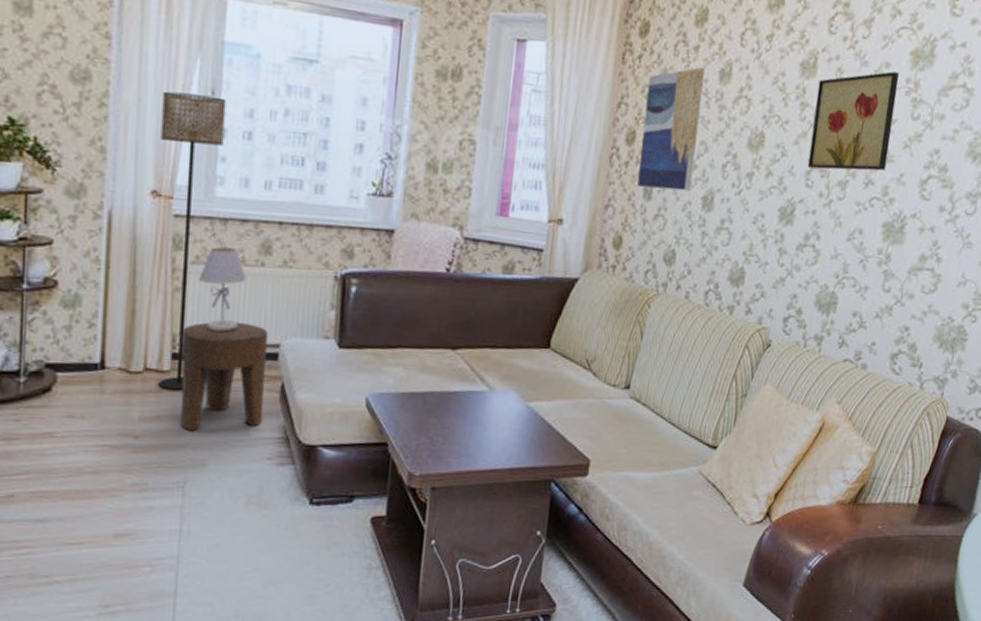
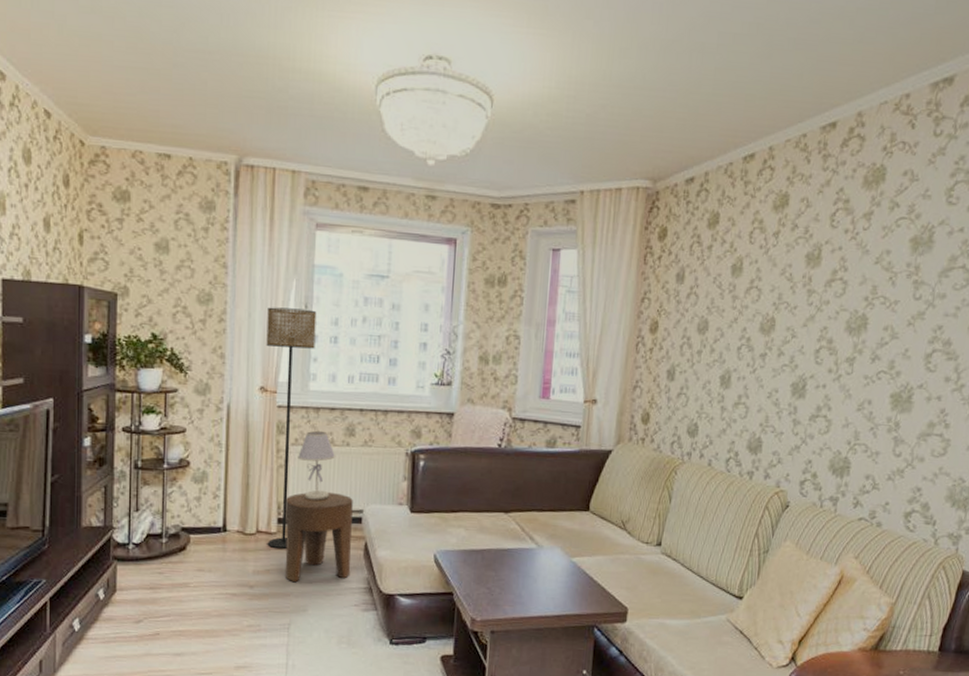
wall art: present [637,67,705,192] -> none [661,264,718,372]
wall art: present [807,71,900,171] -> none [816,258,900,348]

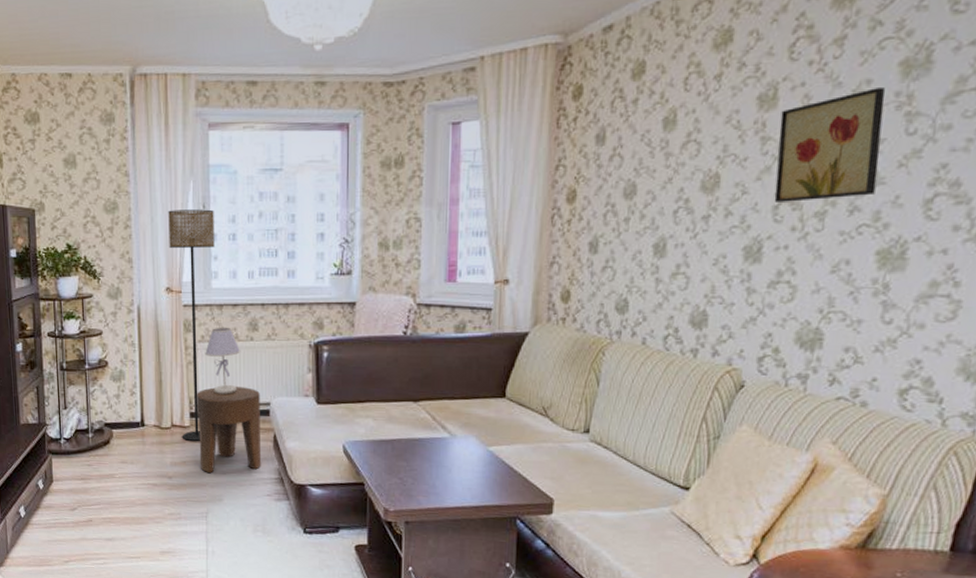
wall art: none [816,258,900,348] -> present [774,88,886,202]

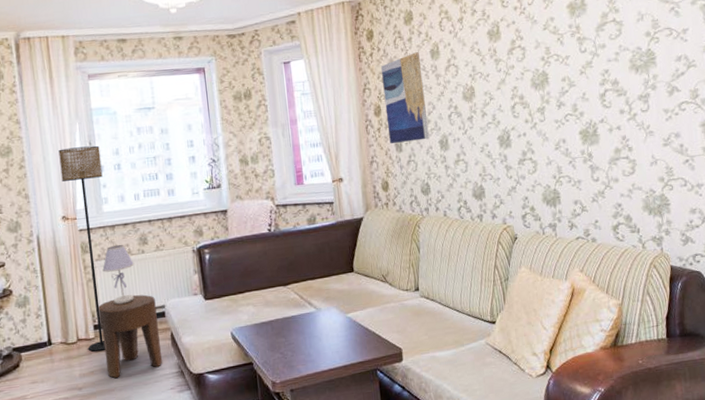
wall art: none [582,120,646,241] -> present [381,52,430,144]
wall art: present [774,88,886,202] -> none [504,22,571,104]

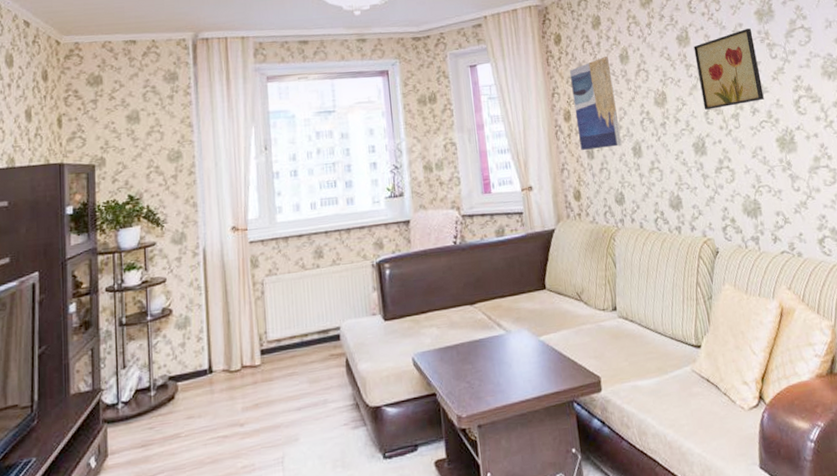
floor lamp: present [58,145,105,352] -> none [232,150,278,381]
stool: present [98,294,163,378] -> none [266,314,336,412]
table lamp: present [102,244,135,305] -> none [273,257,309,326]
wall art: none [504,22,571,104] -> present [693,28,764,110]

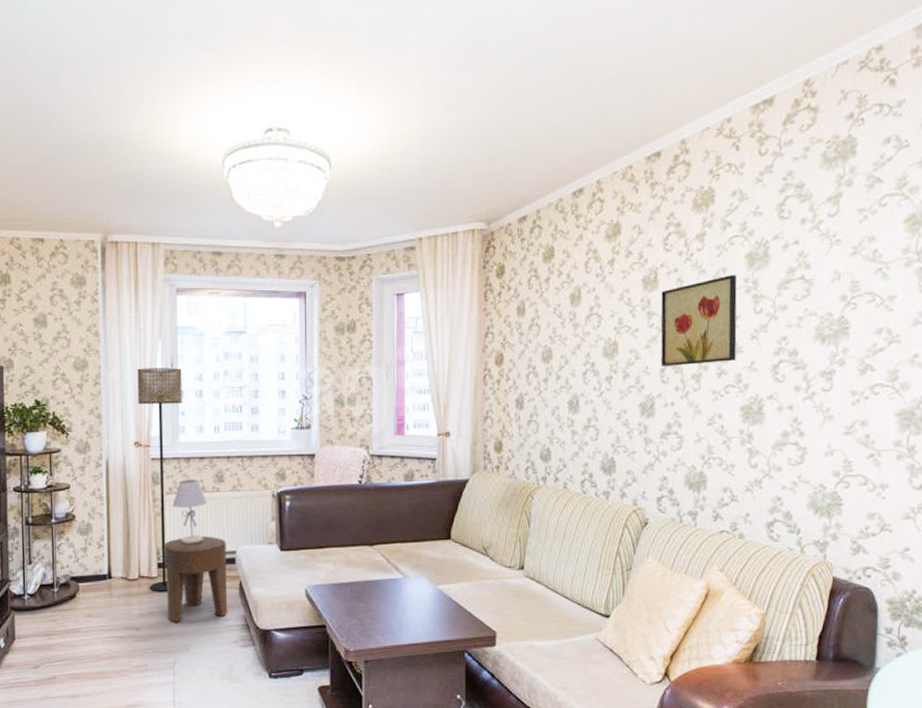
floor lamp: none [232,150,278,381] -> present [137,368,182,591]
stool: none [266,314,336,412] -> present [164,535,228,622]
table lamp: none [273,257,309,326] -> present [172,479,208,544]
wall art: present [570,56,622,150] -> none [509,295,558,399]

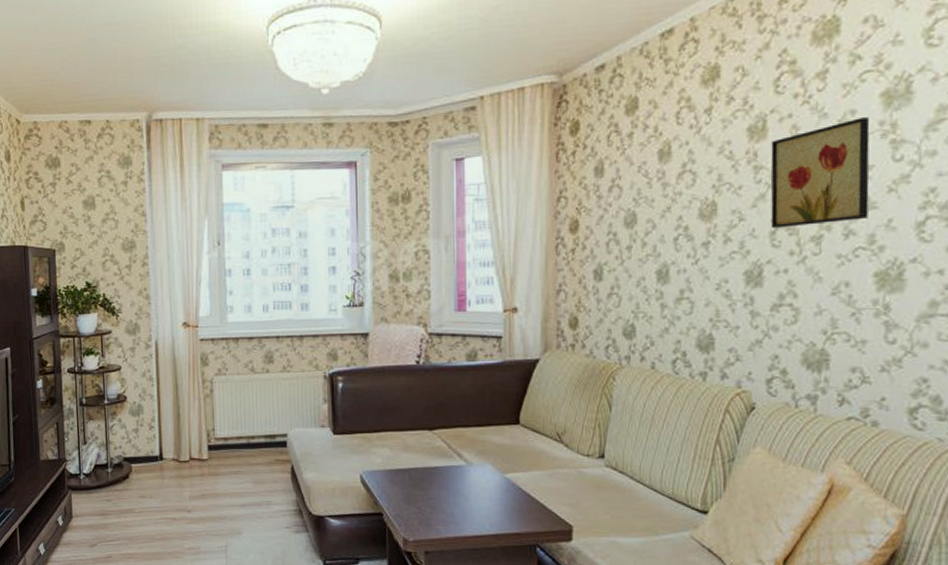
floor lamp: present [137,368,182,591] -> none [184,246,230,474]
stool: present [164,535,228,622] -> none [214,418,280,505]
table lamp: present [172,479,208,544] -> none [222,360,257,426]

